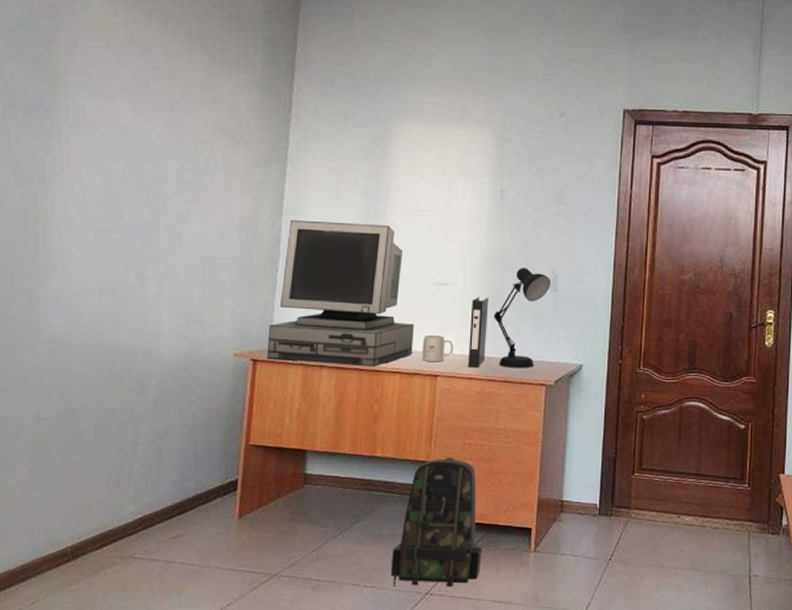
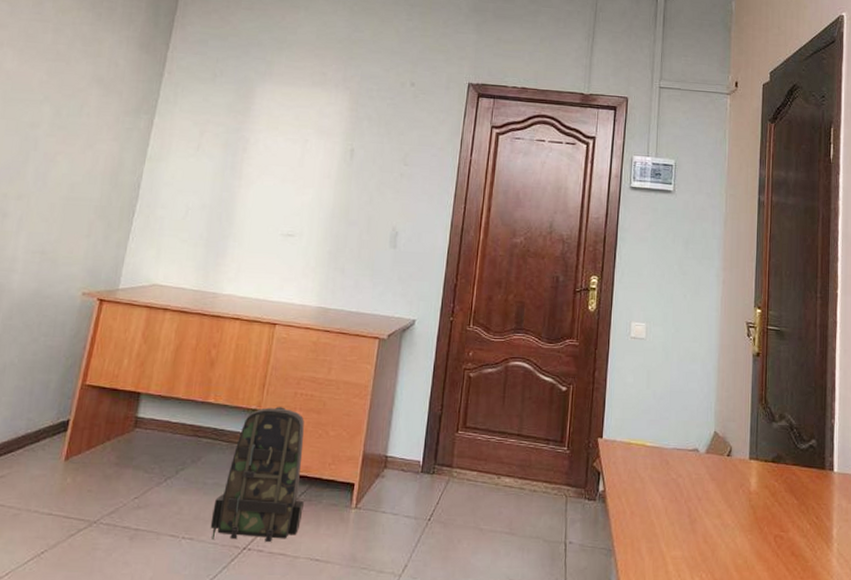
computer: present [267,220,414,368] -> none [113,167,259,313]
mug: present [422,334,453,362] -> none [263,283,294,311]
binder: present [468,297,489,369] -> none [306,249,331,319]
desk lamp: present [494,268,550,368] -> none [335,223,391,321]

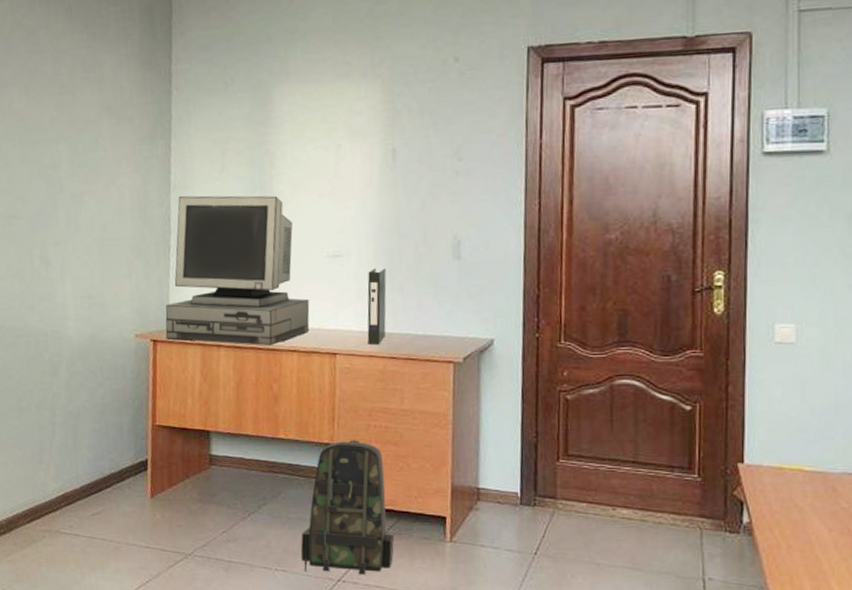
computer: none [113,167,259,313] -> present [165,195,310,346]
binder: none [306,249,331,319] -> present [367,268,387,346]

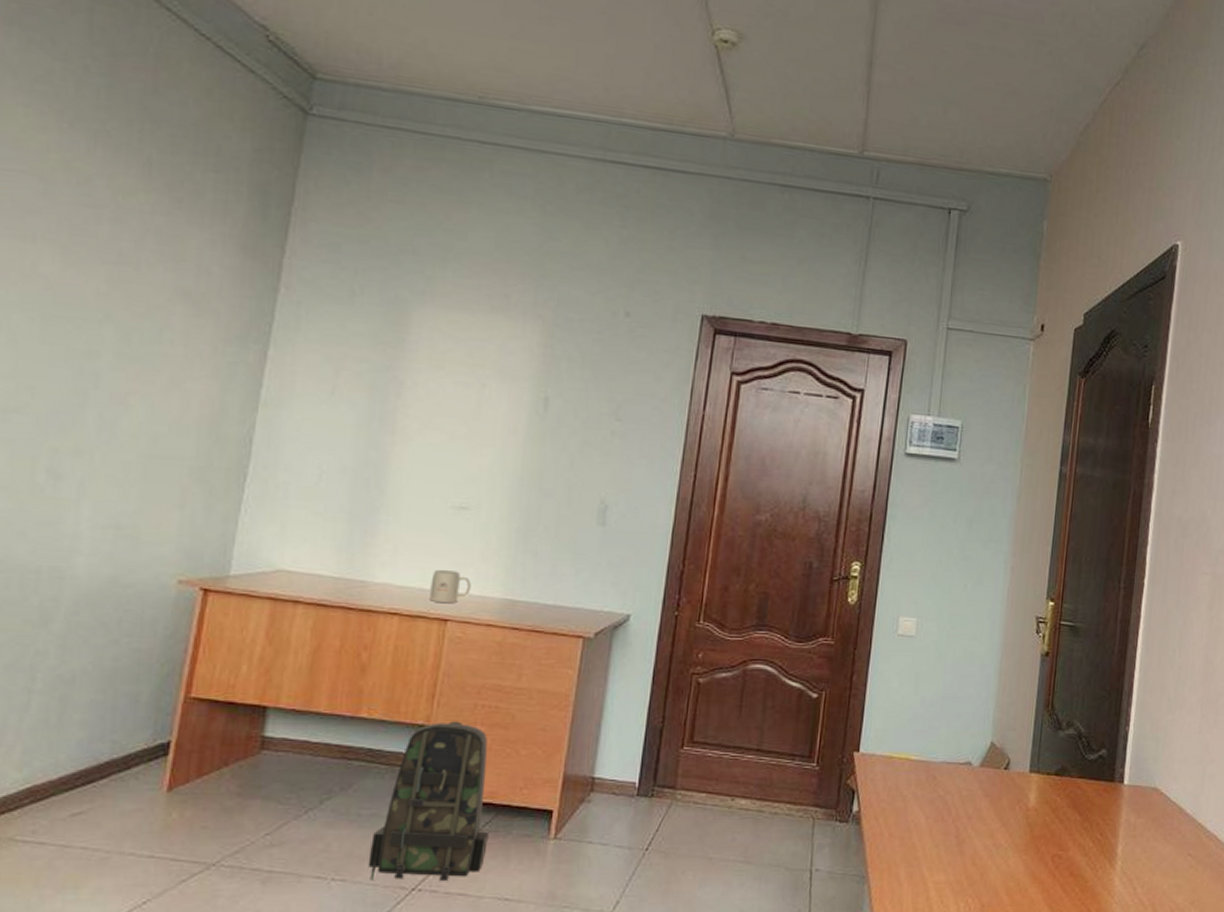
computer: present [165,195,310,346] -> none [222,416,423,607]
mug: none [318,310,352,340] -> present [430,569,471,604]
binder: present [367,268,387,346] -> none [487,526,520,614]

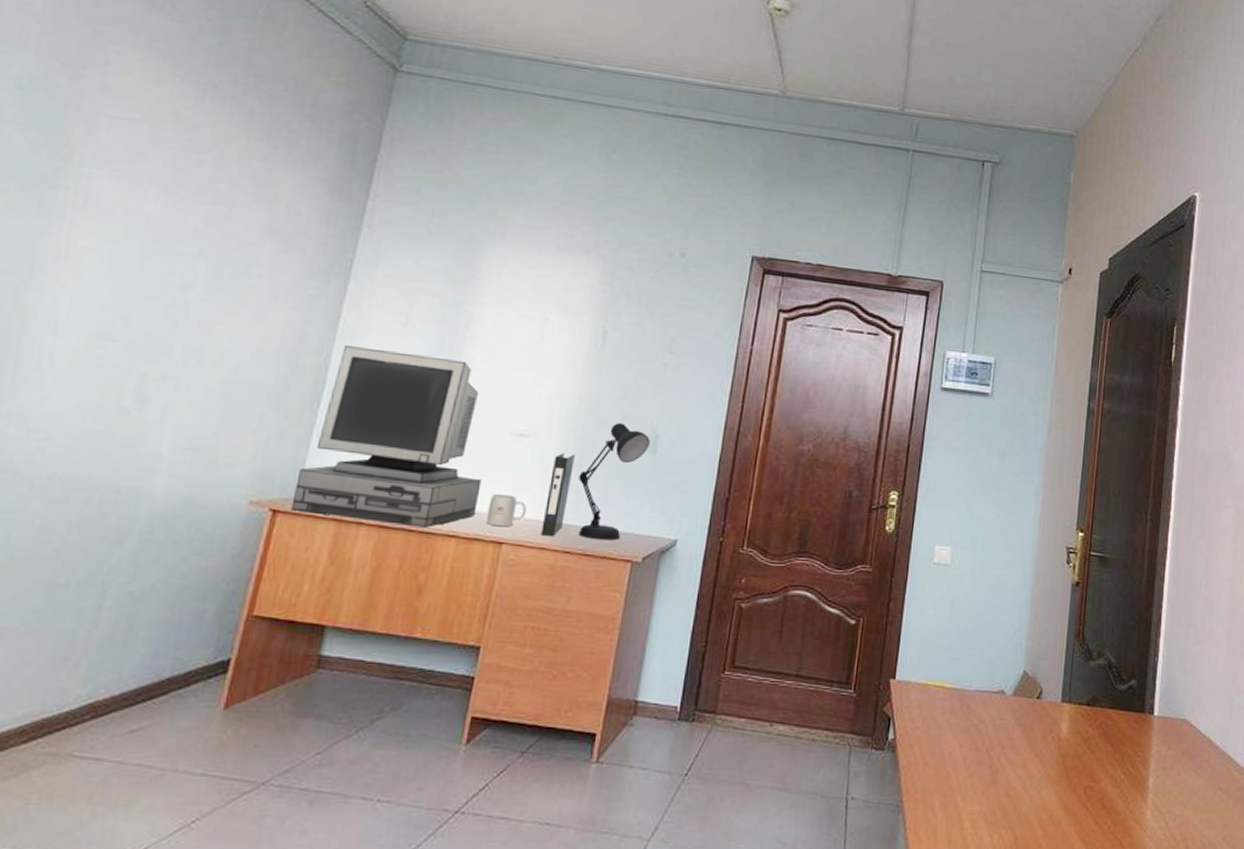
computer: none [222,416,423,607] -> present [290,346,482,529]
backpack: present [368,721,489,881] -> none [413,643,536,803]
binder: none [487,526,520,614] -> present [541,453,575,537]
desk lamp: none [524,494,599,616] -> present [578,423,650,541]

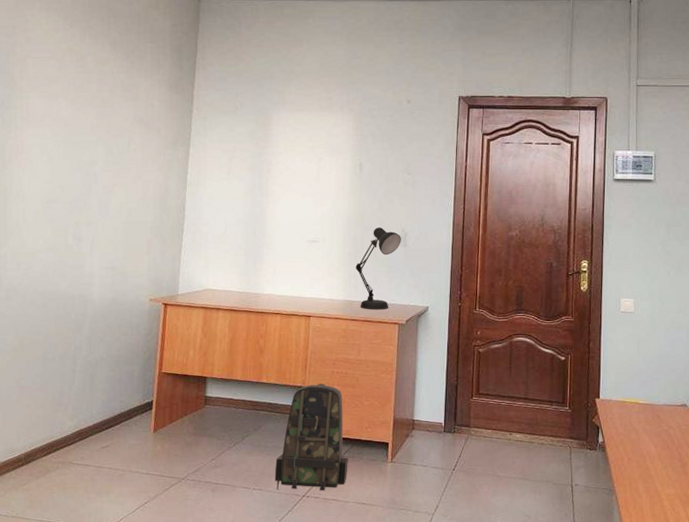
computer: present [290,346,482,529] -> none [175,191,292,310]
backpack: none [413,643,536,803] -> present [274,383,348,490]
mug: present [486,493,527,527] -> none [298,282,323,305]
binder: present [541,453,575,537] -> none [335,252,351,310]

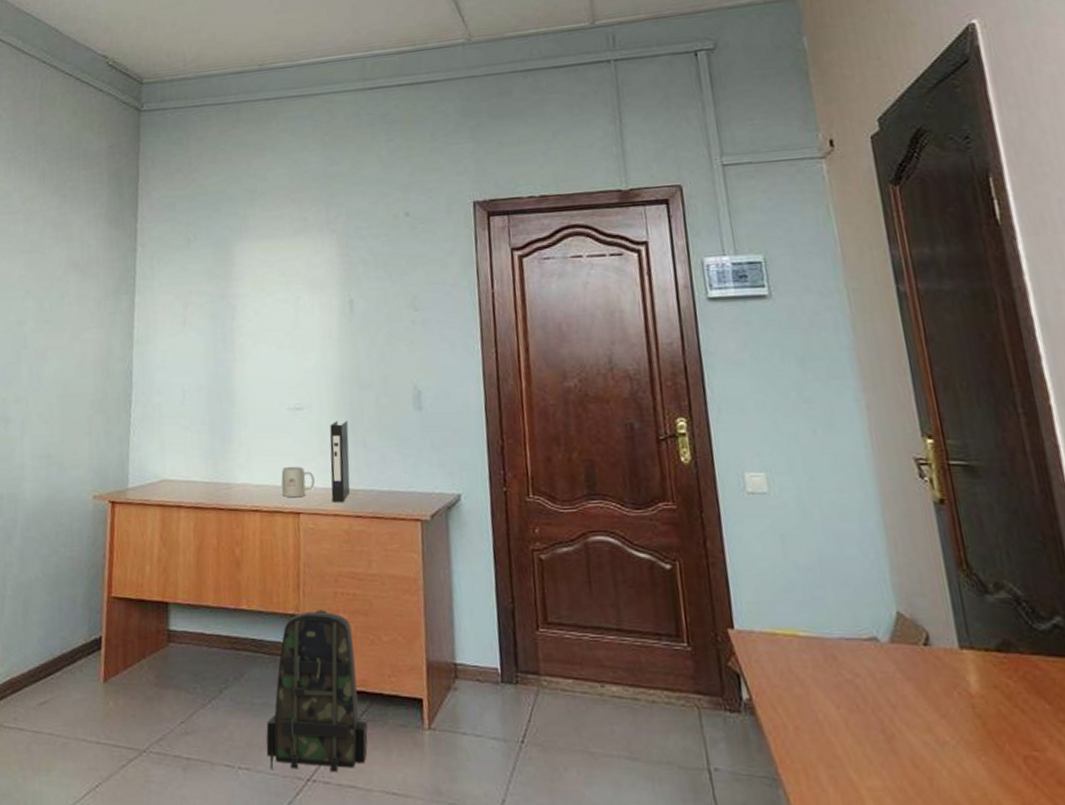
mug: none [298,282,323,305] -> present [281,466,315,498]
binder: none [335,252,351,310] -> present [329,421,351,504]
desk lamp: present [355,227,401,310] -> none [355,385,414,502]

